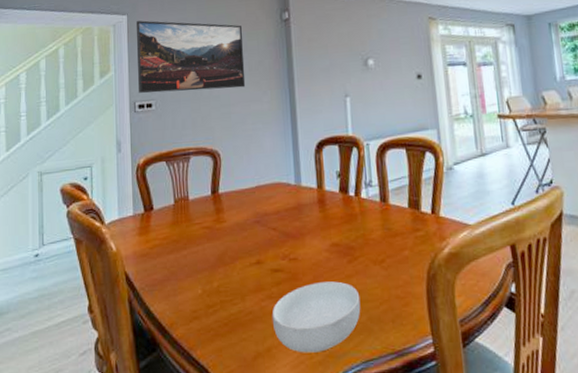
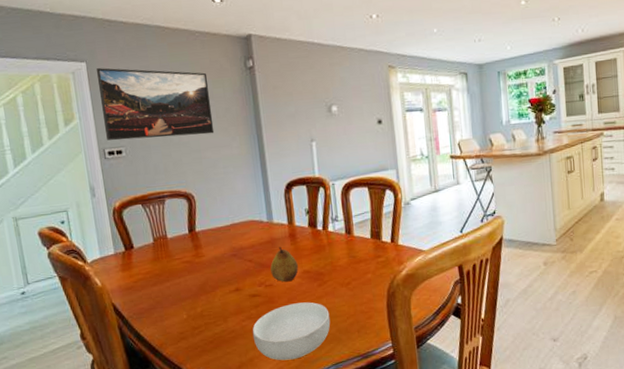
fruit: none [296,213,327,256] -> present [270,246,299,282]

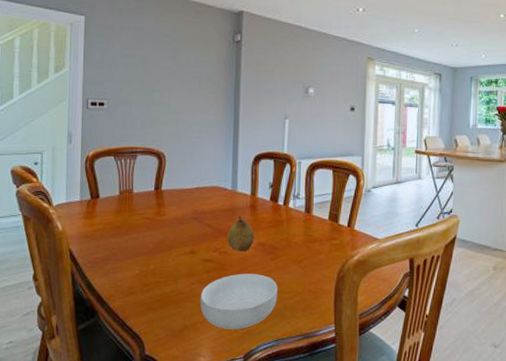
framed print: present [96,68,215,140] -> none [92,23,196,99]

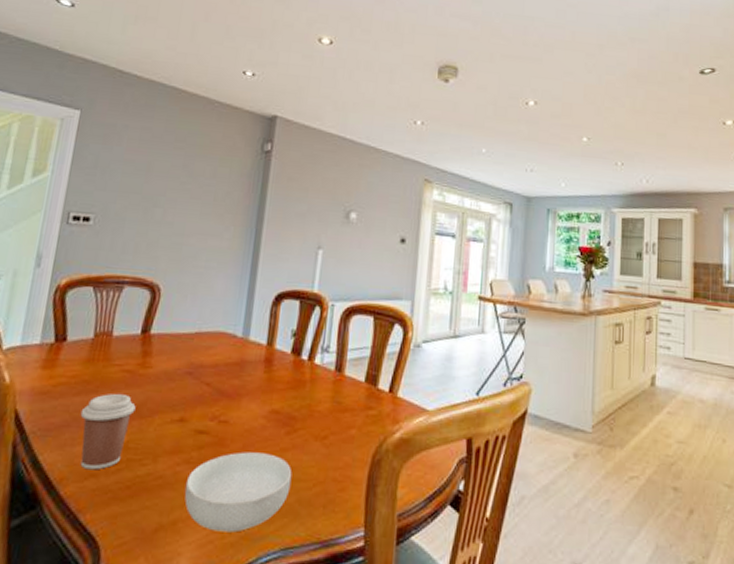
coffee cup: none [117,234,157,290] -> present [80,393,136,470]
fruit: present [227,216,254,252] -> none [230,372,267,421]

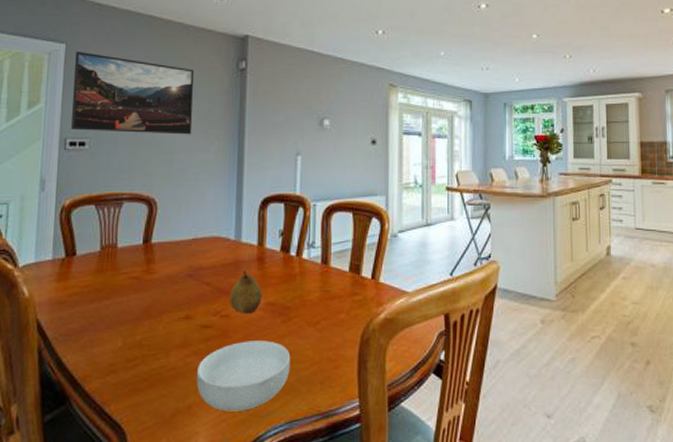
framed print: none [77,120,216,218] -> present [71,52,195,135]
coffee cup: present [80,393,136,470] -> none [96,298,145,367]
fruit: none [230,372,267,421] -> present [230,270,262,314]

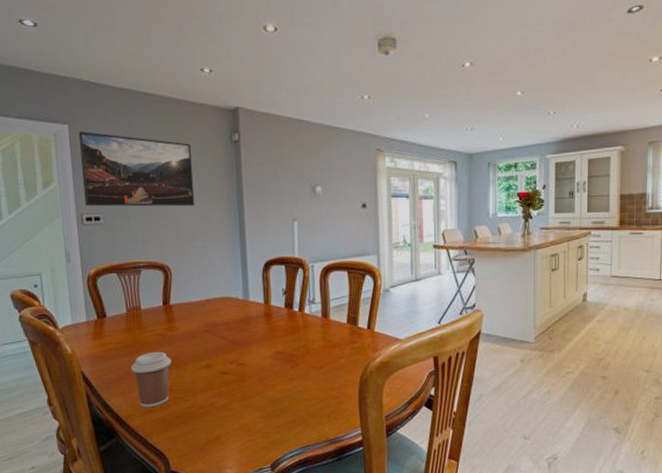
coffee cup: none [96,298,145,367] -> present [130,351,172,408]
cereal bowl: present [196,341,291,412] -> none [221,383,301,440]
fruit: present [230,270,262,314] -> none [243,325,272,362]

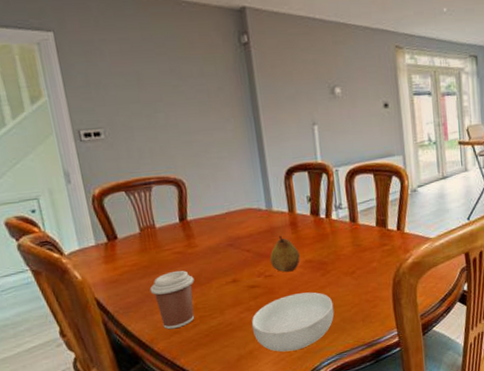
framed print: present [78,131,195,207] -> none [65,39,206,121]
cereal bowl: none [221,383,301,440] -> present [251,292,334,352]
fruit: none [243,325,272,362] -> present [270,235,300,272]

